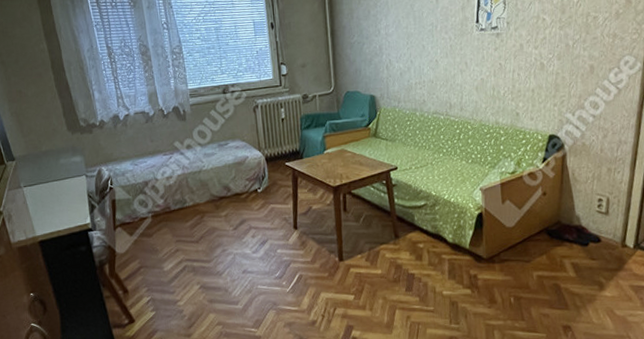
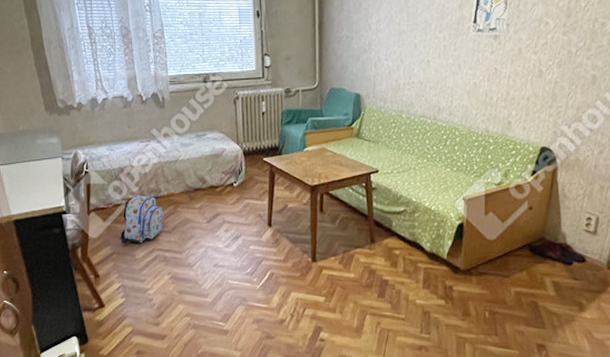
backpack: none [147,206,191,258] -> present [119,194,164,245]

